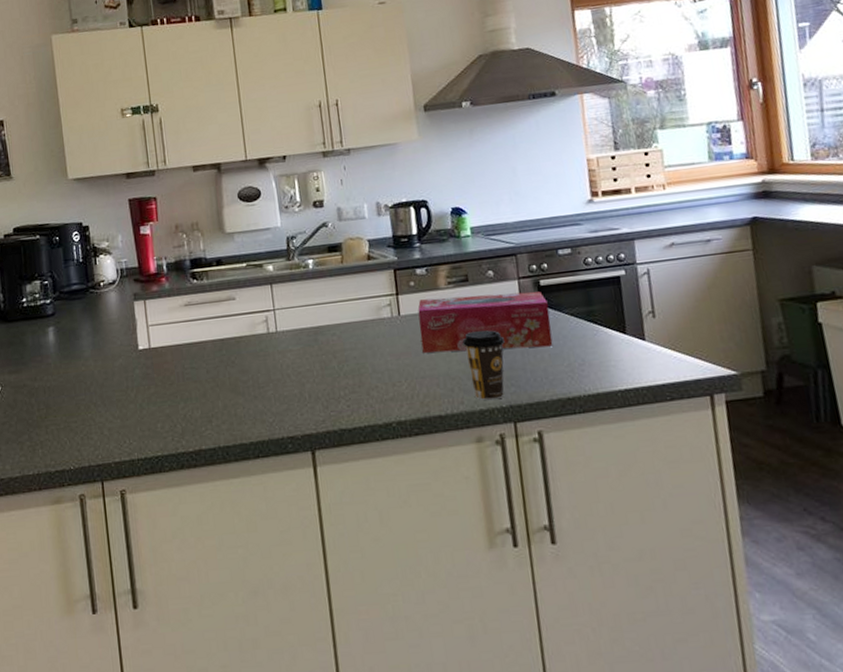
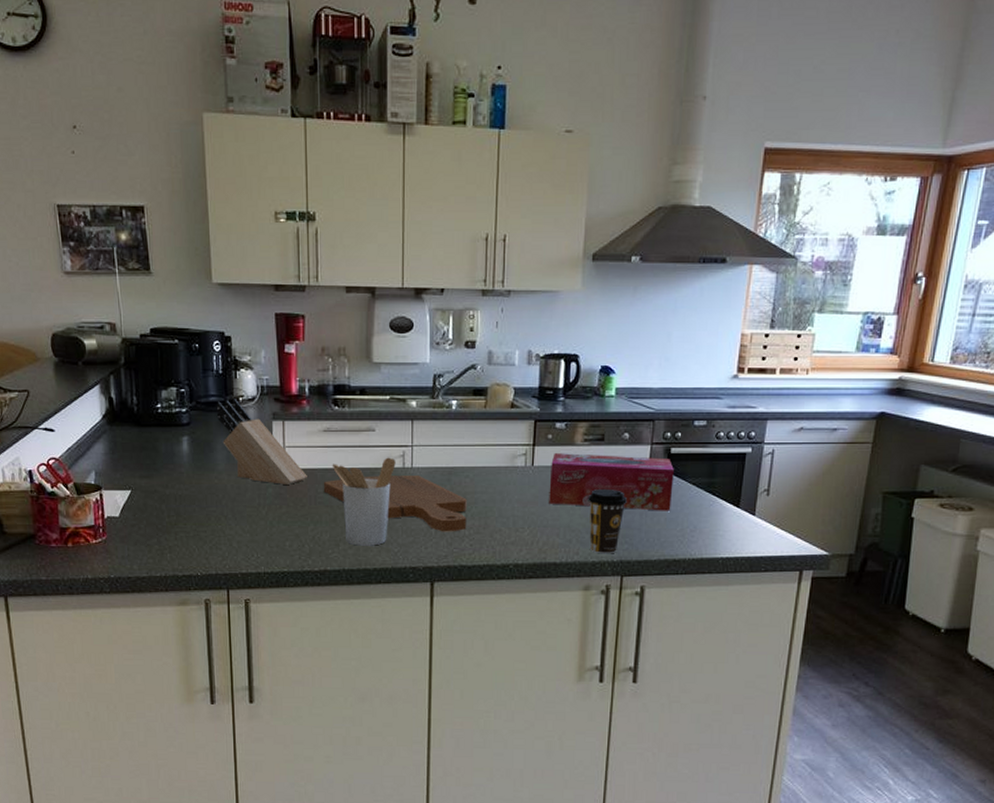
knife block: none [78,284,173,365] -> present [216,398,307,485]
cutting board: none [189,338,341,396] -> present [323,474,467,532]
utensil holder: none [196,324,261,420] -> present [332,457,396,546]

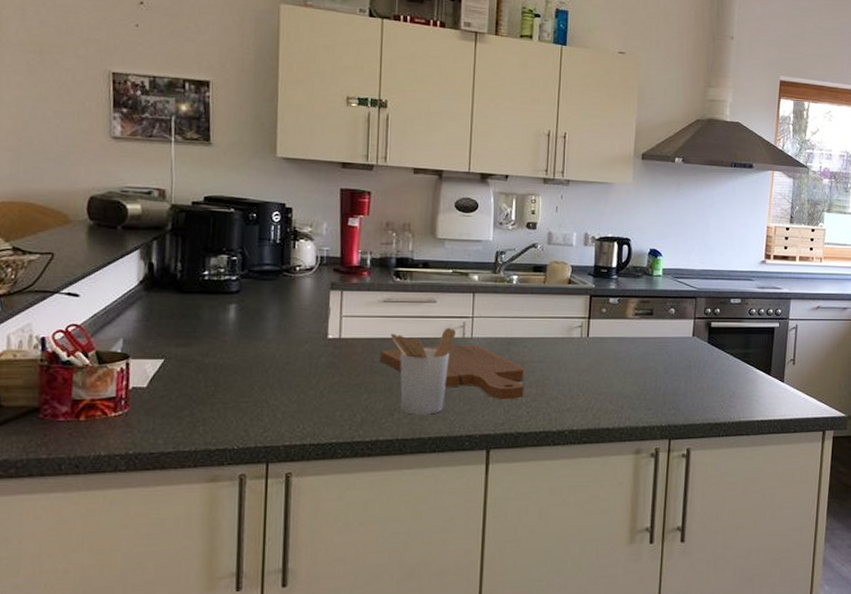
knife block: present [216,398,307,485] -> none [270,268,364,354]
tissue box: present [549,453,674,511] -> none [603,326,714,379]
coffee cup: present [588,488,627,554] -> none [638,358,673,419]

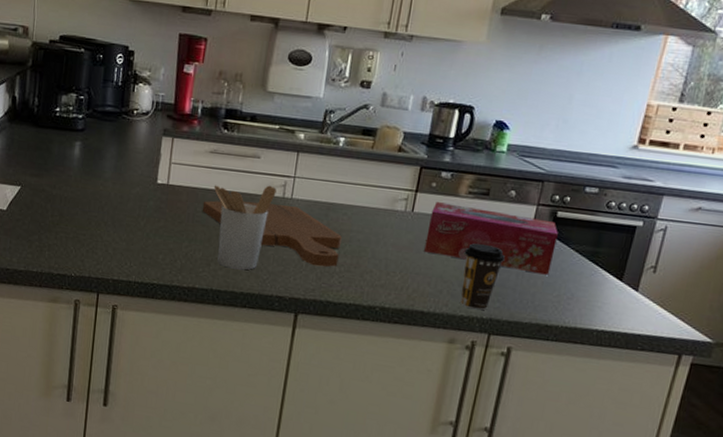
tissue box: none [603,326,714,379] -> present [424,202,558,275]
coffee cup: none [638,358,673,419] -> present [460,243,505,311]

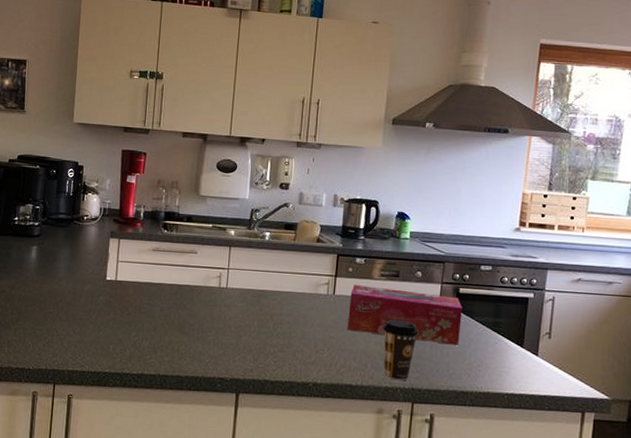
cutting board: present [202,200,342,267] -> none [147,292,274,349]
utensil holder: present [213,185,277,270] -> none [157,277,213,355]

